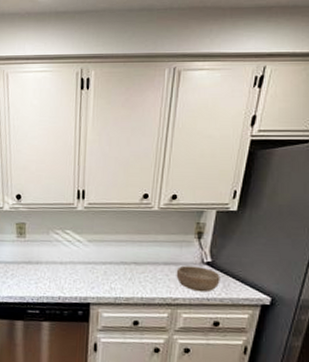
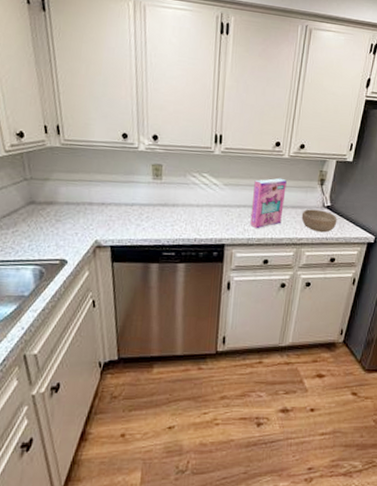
cereal box: none [117,232,157,287] -> present [250,178,287,229]

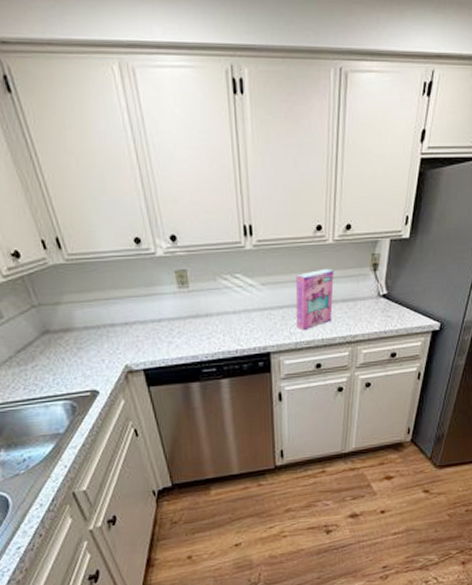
bowl: present [301,209,337,233] -> none [354,300,396,326]

